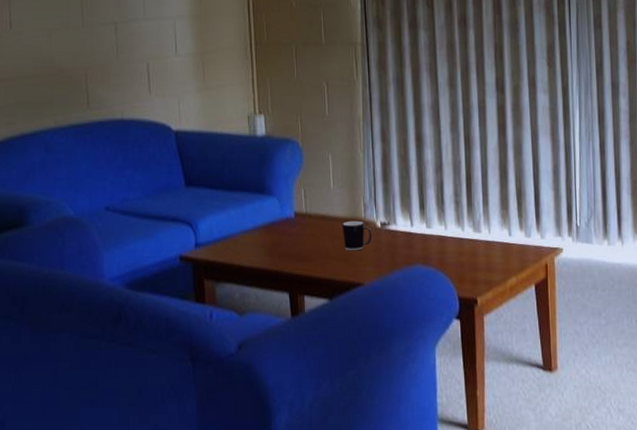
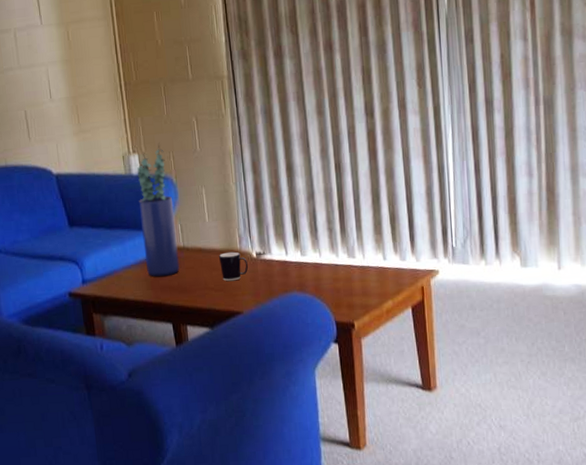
vase: none [261,104,301,244] -> present [137,142,180,277]

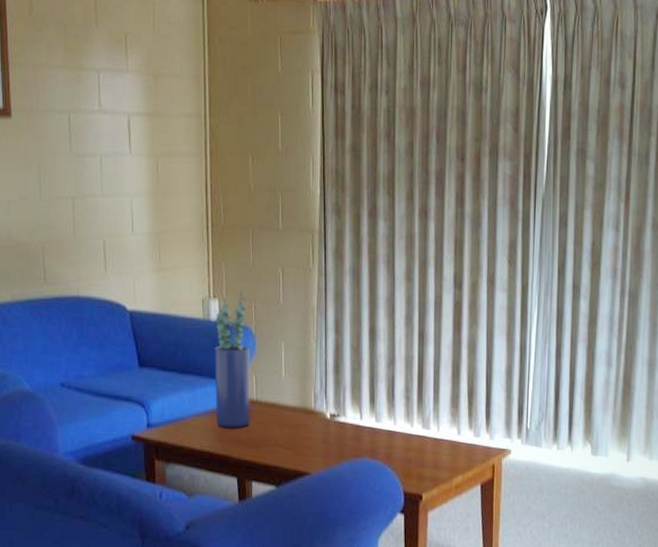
mug: present [219,251,249,282] -> none [292,410,321,441]

